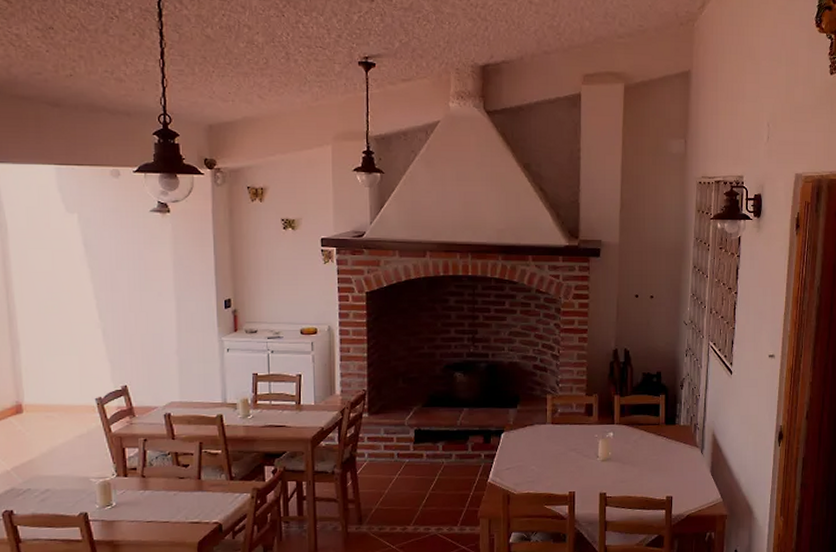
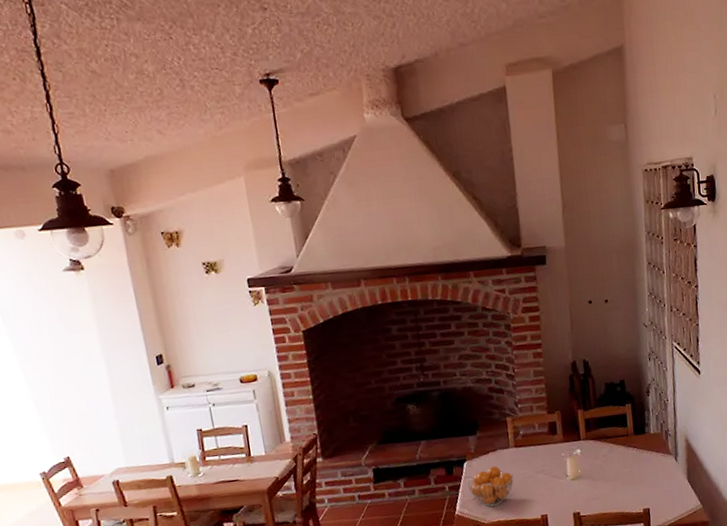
fruit basket: none [502,439,547,479] -> present [466,466,514,507]

